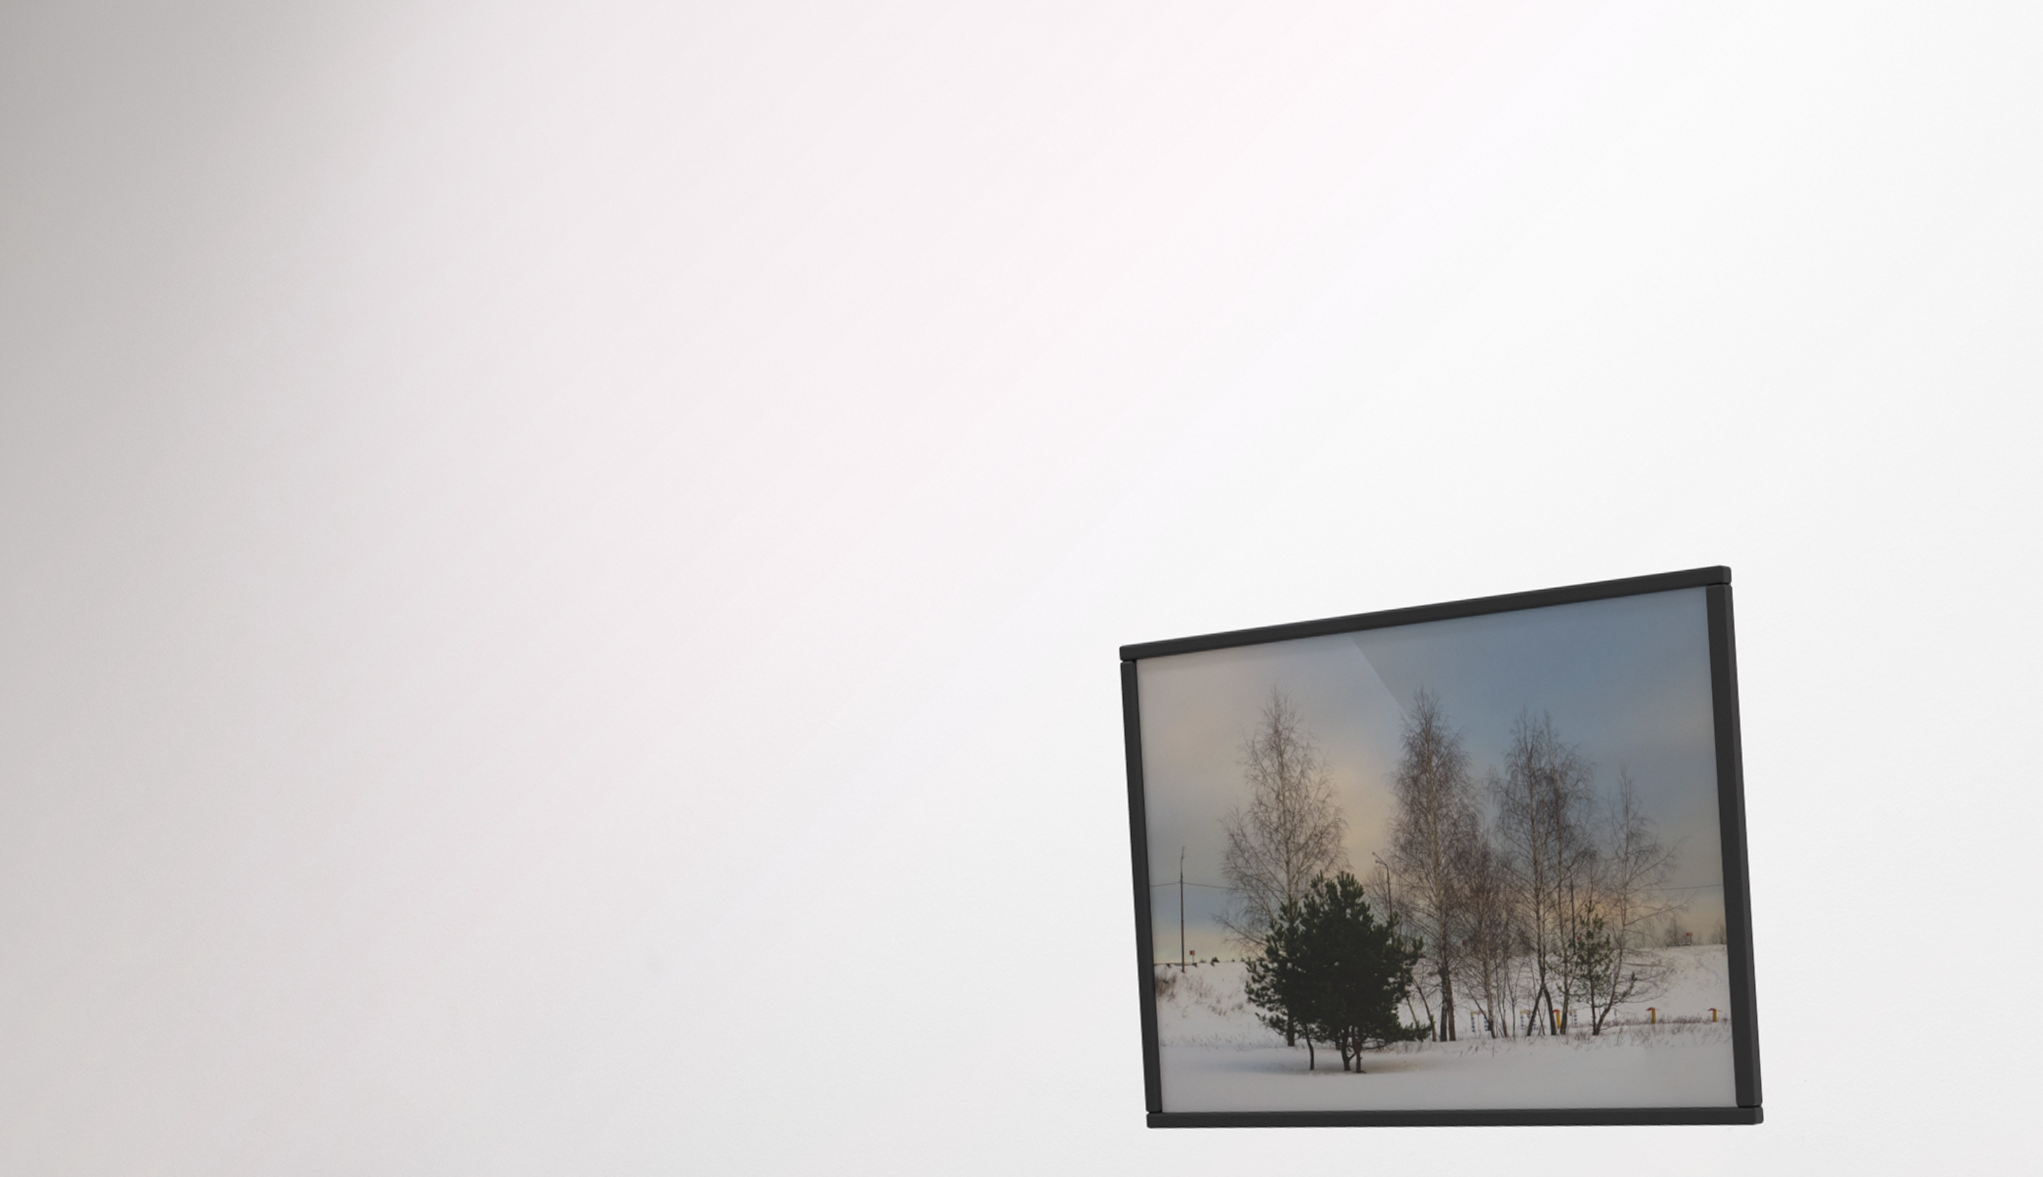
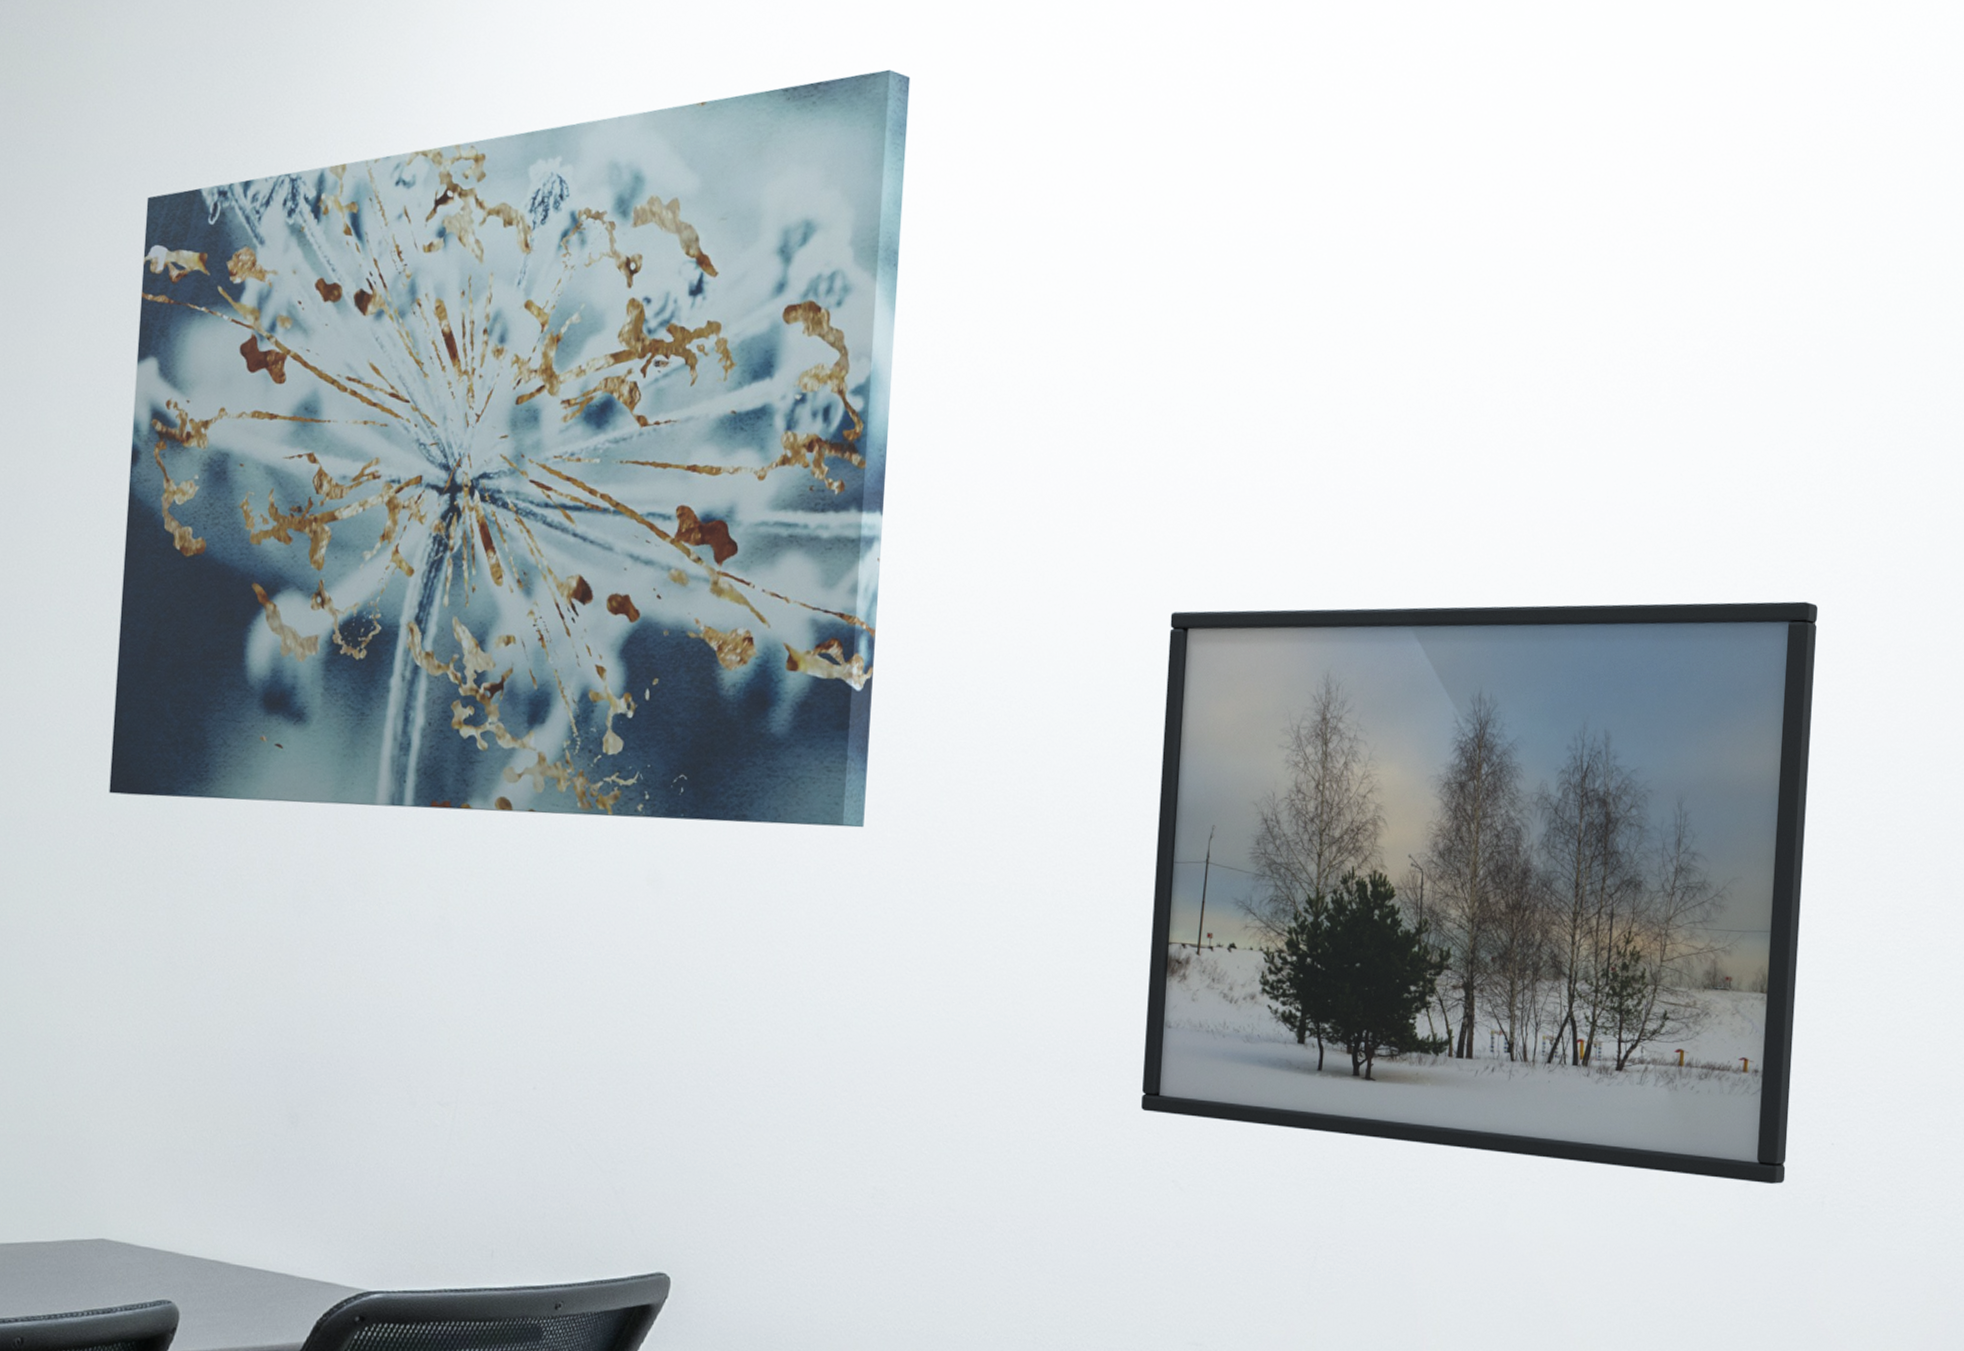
wall art: none [82,153,849,943] -> present [109,69,911,828]

